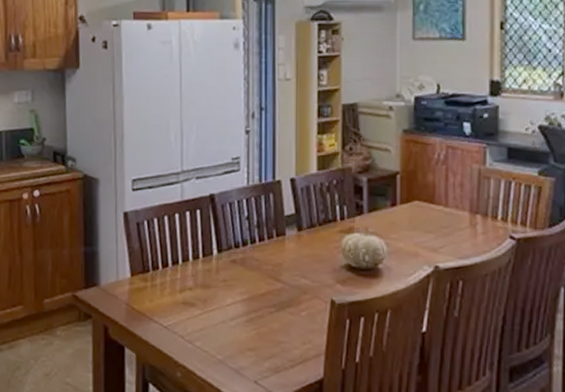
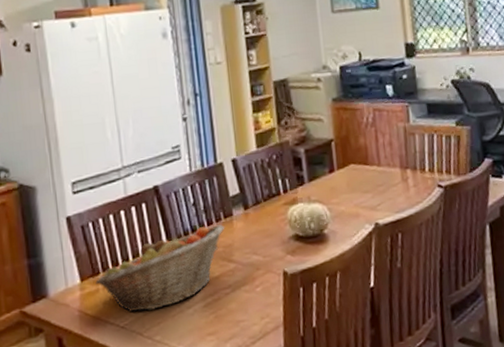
fruit basket: none [144,242,275,316] -> present [95,224,224,313]

